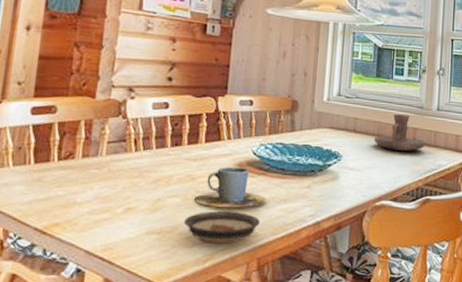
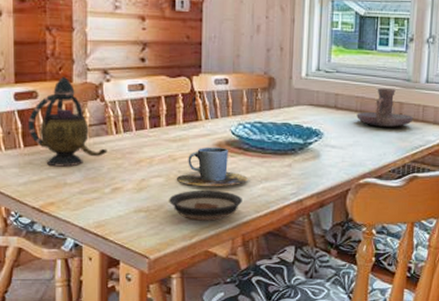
teapot: none [41,92,124,185] -> present [27,76,107,167]

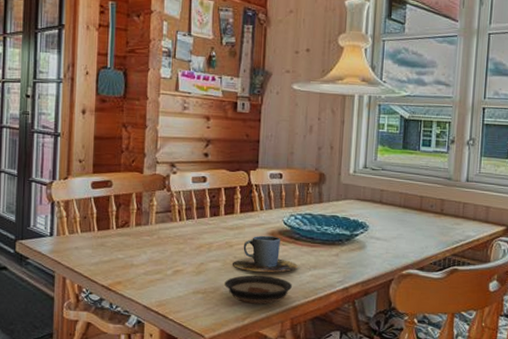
teapot: present [27,76,107,167] -> none [102,168,171,250]
candle holder: present [357,88,414,127] -> none [400,186,454,222]

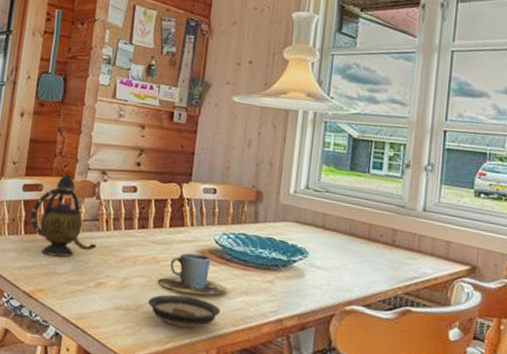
teapot: none [102,168,171,250] -> present [30,173,97,258]

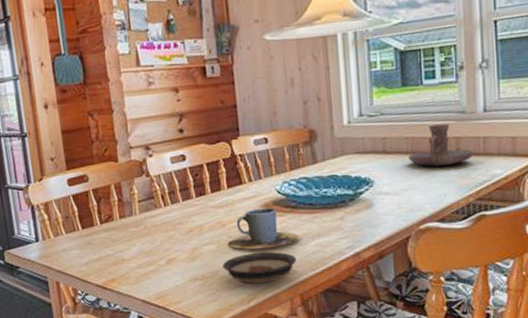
teapot: present [30,173,97,258] -> none [82,157,158,245]
candle holder: none [345,212,408,255] -> present [408,123,474,167]

